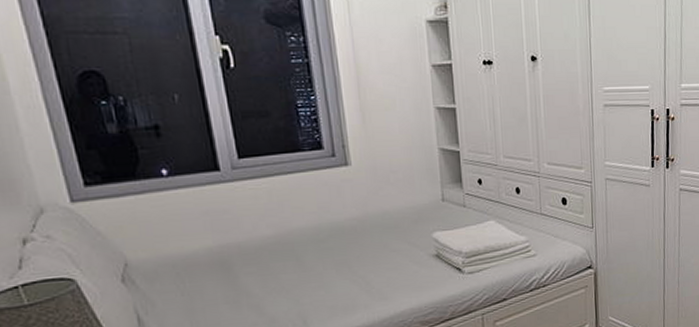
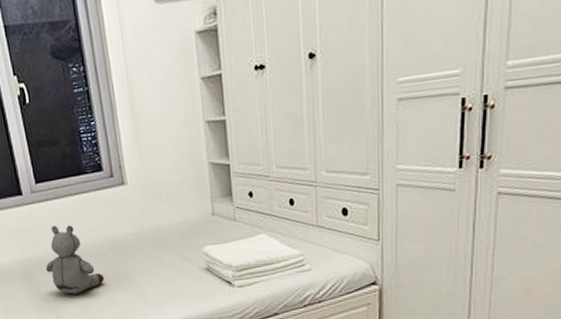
stuffed bear: none [247,207,321,287] -> present [45,225,104,295]

